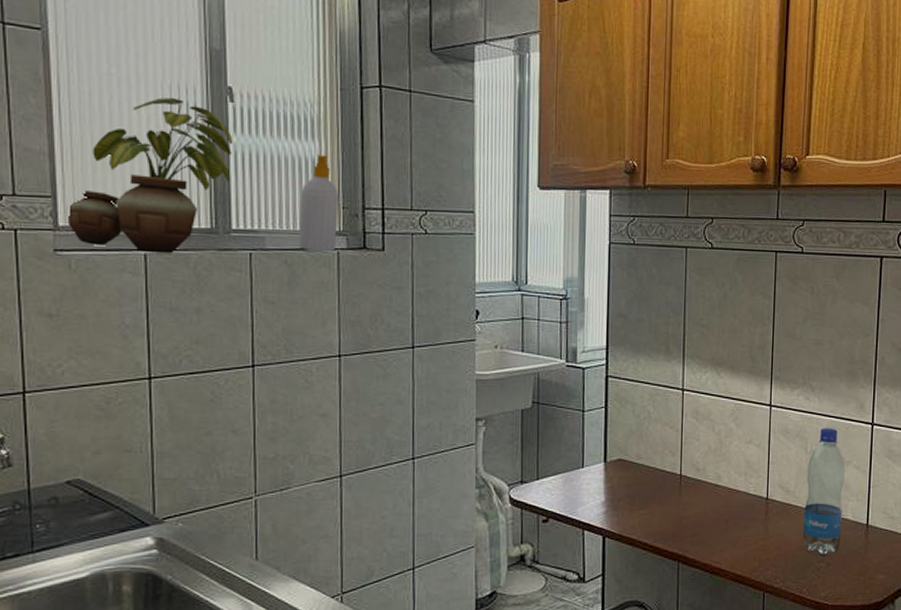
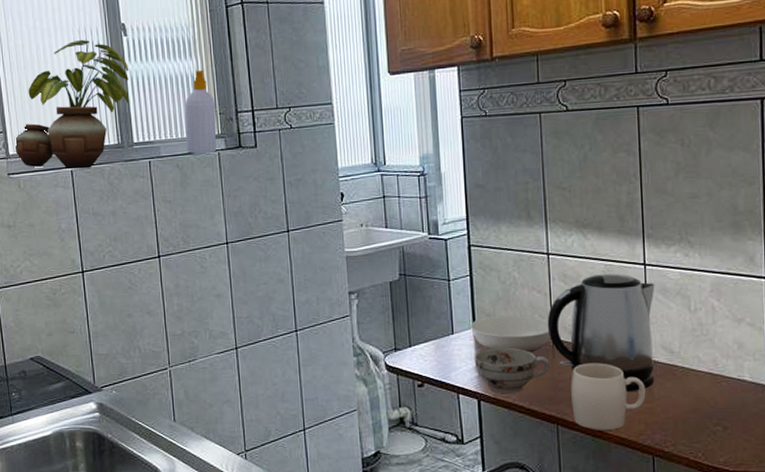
bowl: none [602,450,679,489] -> present [471,315,551,353]
teacup: none [602,483,675,531] -> present [474,347,549,394]
kettle: none [676,412,778,529] -> present [547,273,655,391]
mug: none [693,500,762,567] -> present [571,363,646,430]
bottle: present [803,428,846,557] -> none [692,284,739,420]

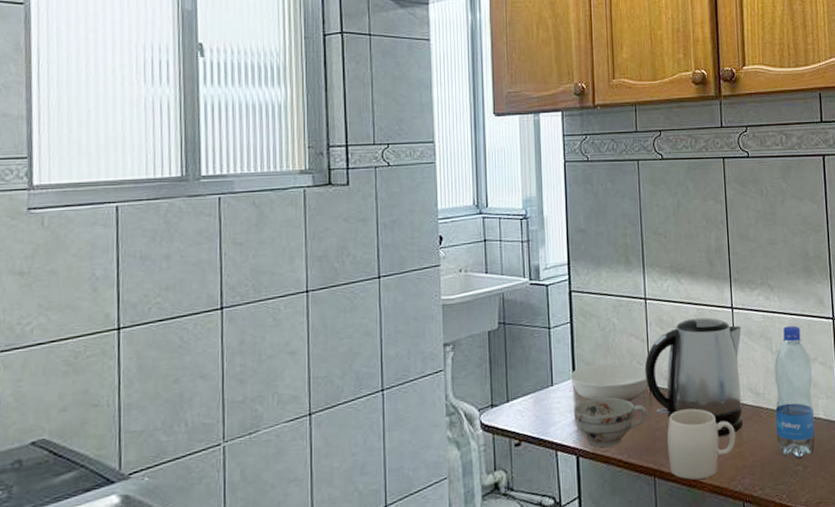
potted plant: present [14,39,130,170] -> none [42,56,203,205]
soap bottle: present [185,70,217,155] -> none [266,99,305,191]
bottle: none [692,284,739,420] -> present [774,326,815,459]

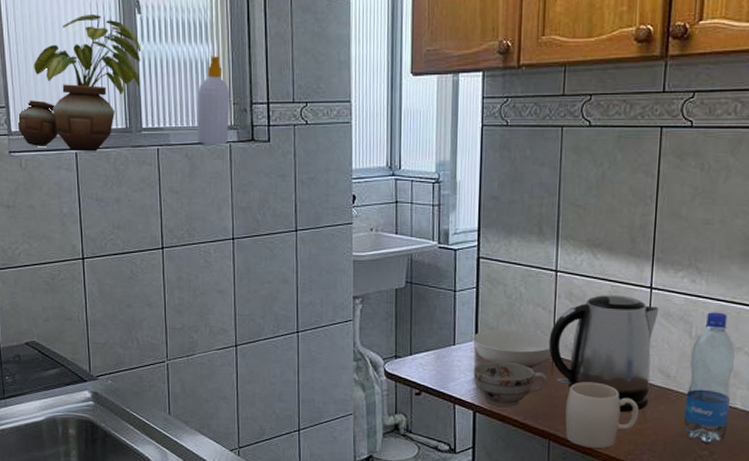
potted plant: none [42,56,203,205] -> present [17,13,142,152]
soap bottle: none [266,99,305,191] -> present [197,56,231,145]

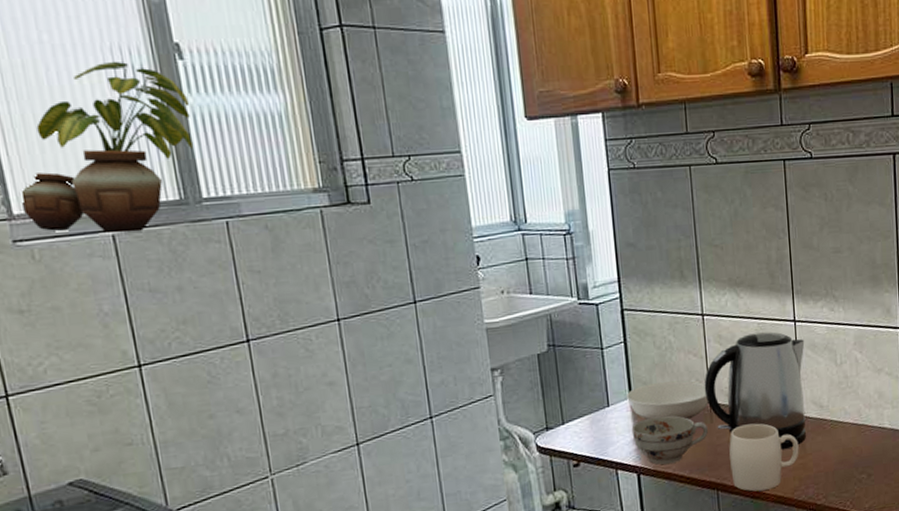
soap bottle: present [197,56,231,145] -> none [271,107,318,213]
bottle: present [684,312,736,444] -> none [838,337,880,468]

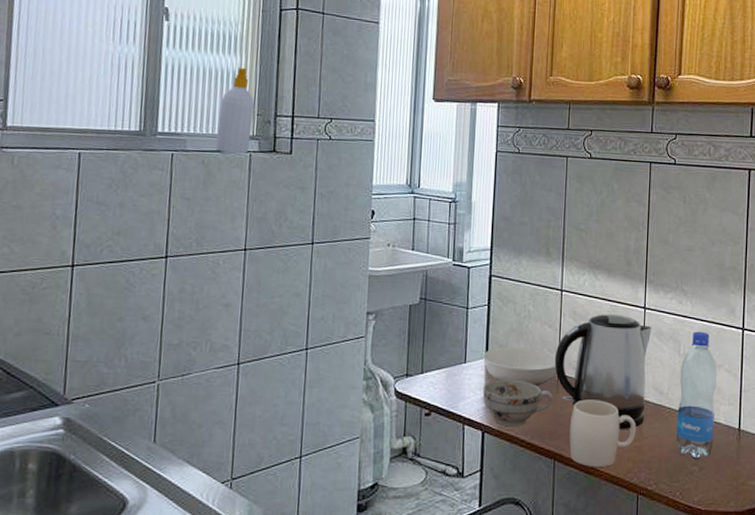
potted plant: present [19,61,194,234] -> none [15,15,166,153]
soap bottle: none [271,107,318,213] -> present [215,67,255,155]
bottle: none [838,337,880,468] -> present [676,331,718,460]

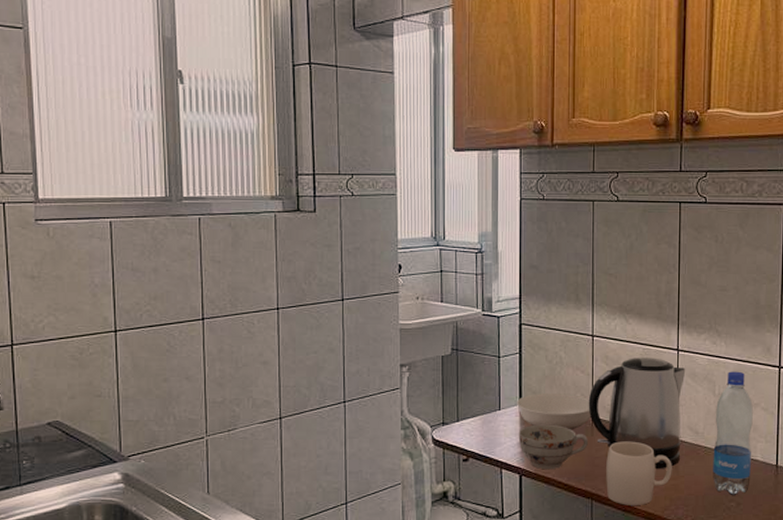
soap bottle: present [215,67,255,155] -> none [241,127,276,215]

